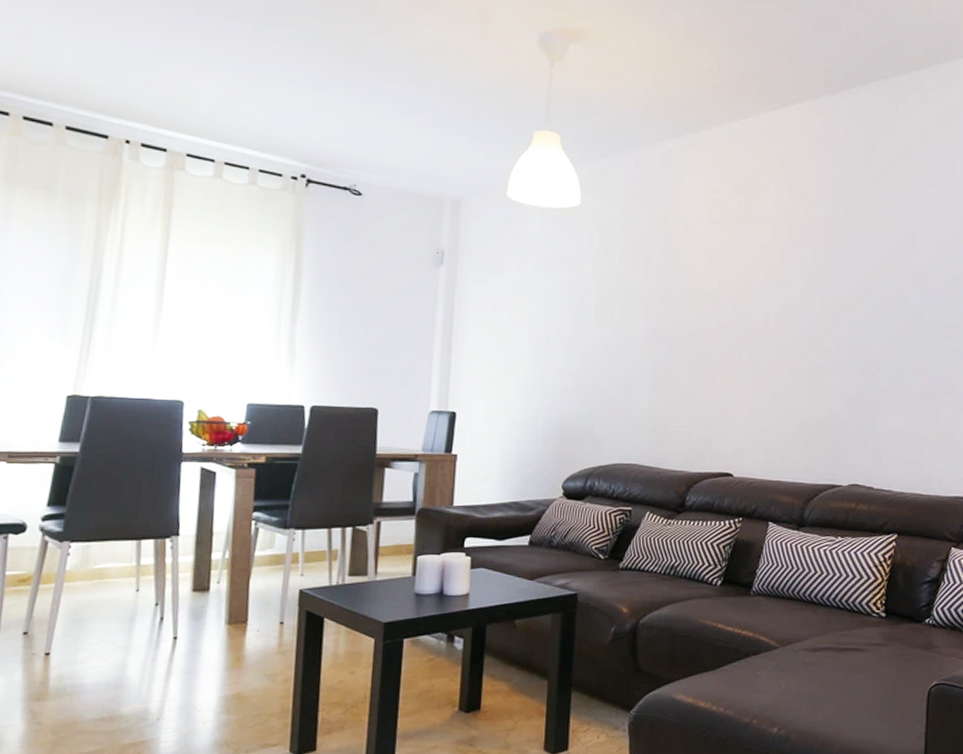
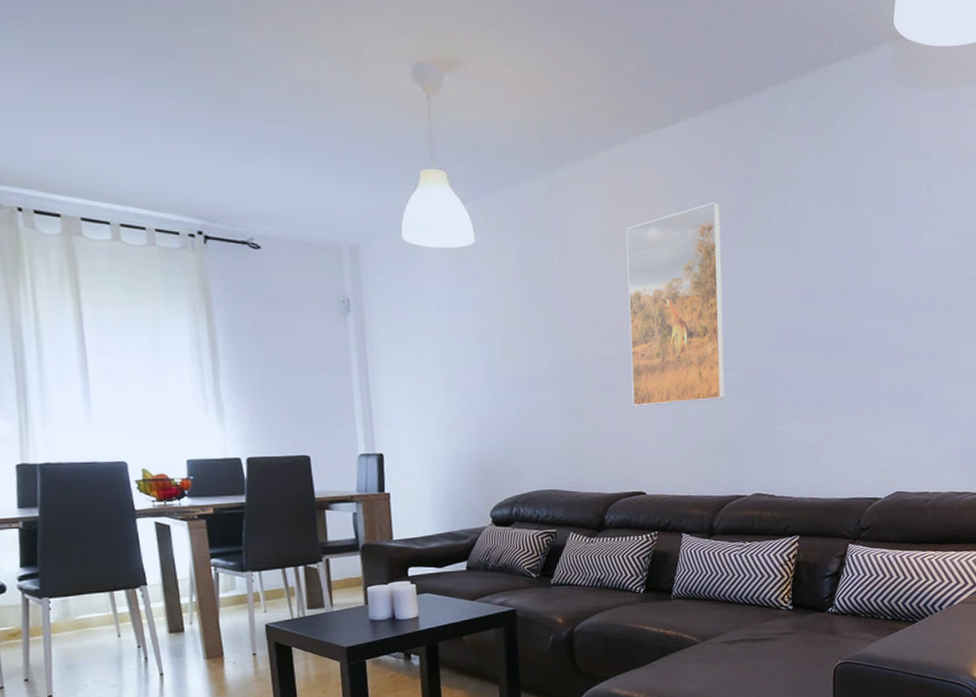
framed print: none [727,181,834,382] -> present [626,202,725,407]

